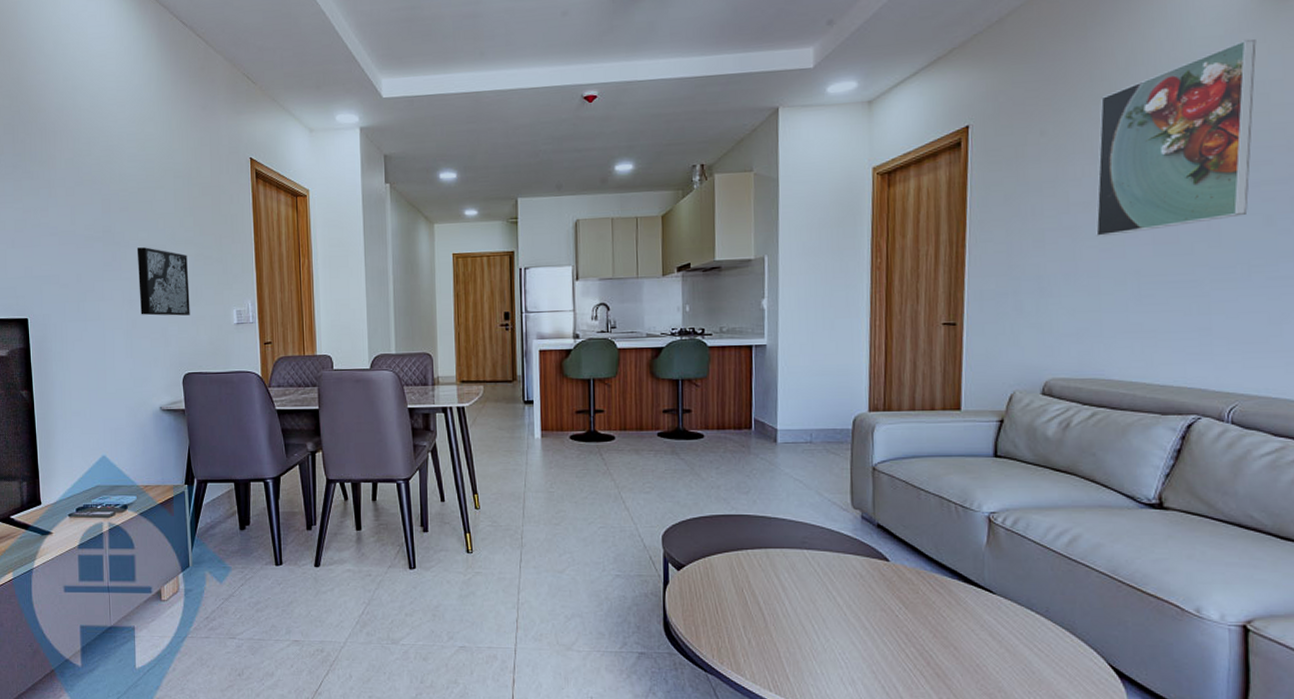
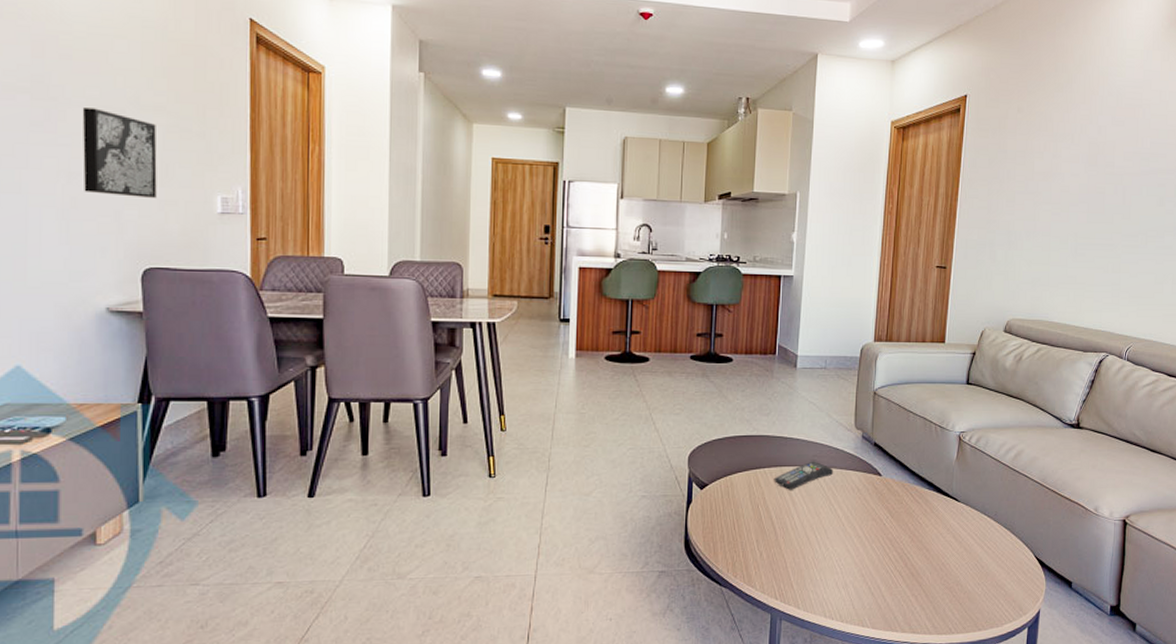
remote control: none [758,543,828,574] -> present [773,461,833,490]
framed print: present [1096,38,1257,238] -> none [1050,56,1163,203]

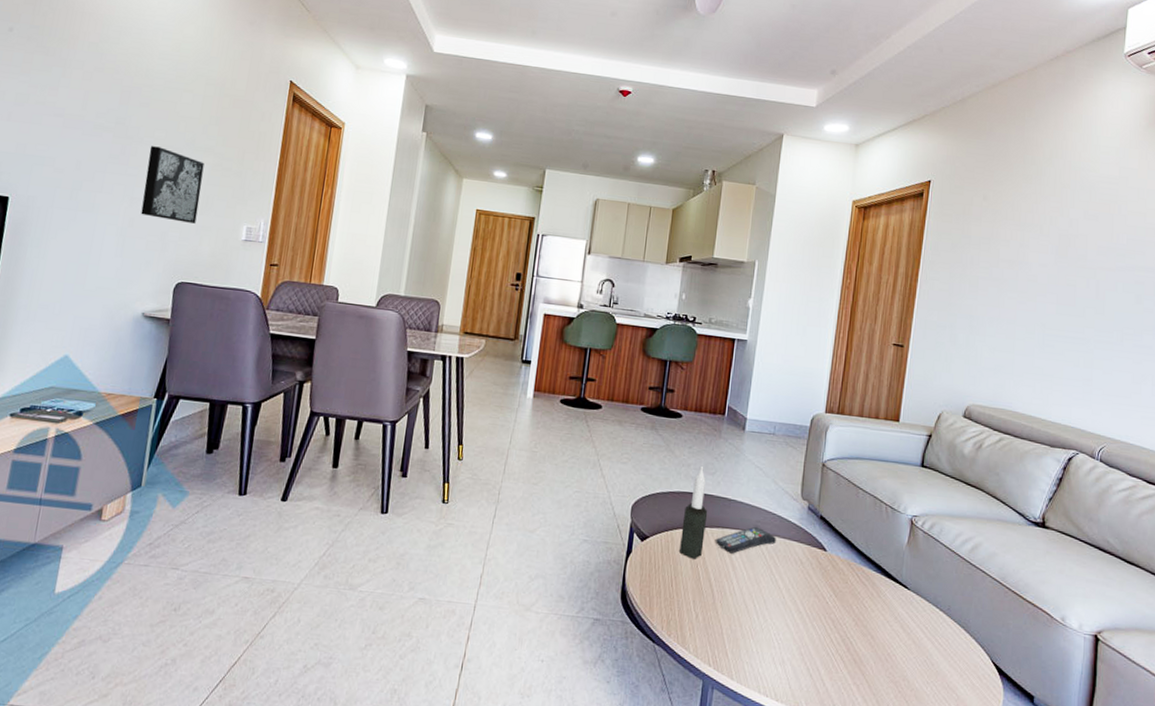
candle: none [740,409,765,500] -> present [679,467,708,559]

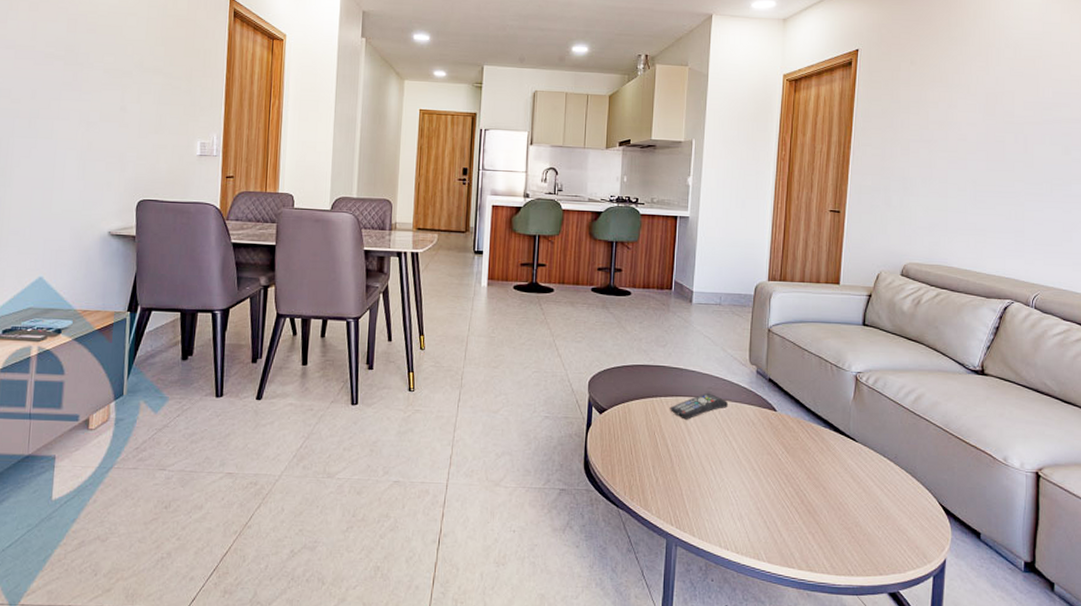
wall art: present [140,146,205,224] -> none [98,70,154,143]
candle: present [679,467,708,559] -> none [637,340,662,427]

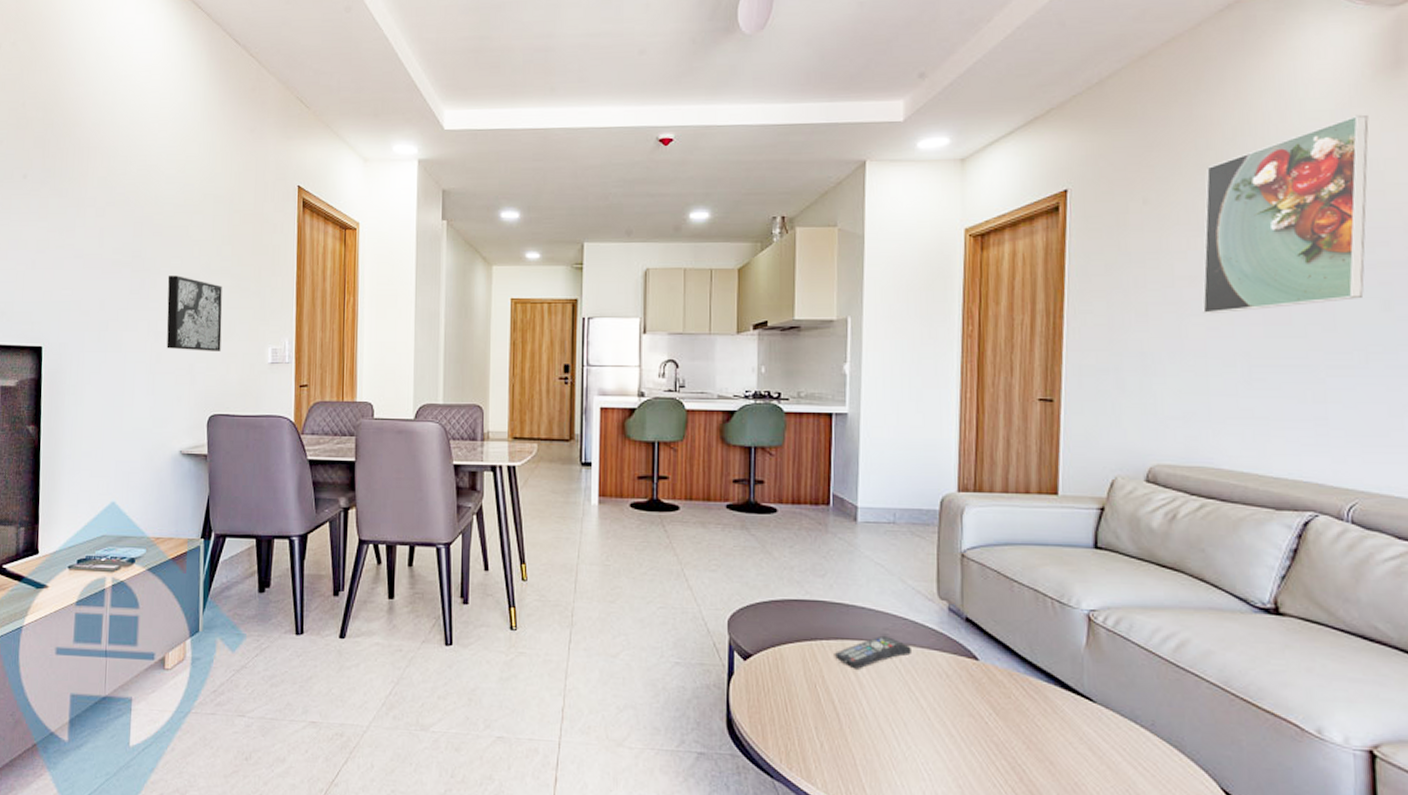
wall art: none [98,70,154,143] -> present [166,275,222,351]
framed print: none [947,8,1063,151] -> present [1202,114,1369,315]

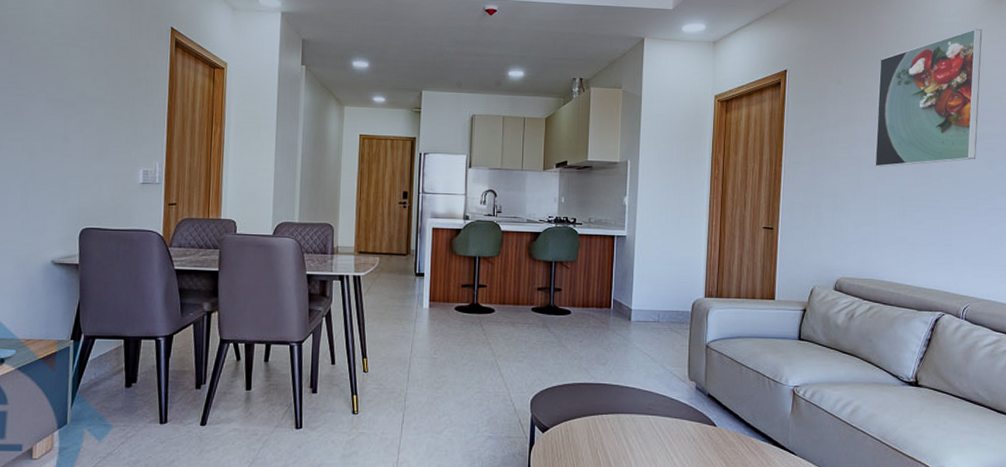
wall art: present [166,275,222,351] -> none [41,101,97,171]
remote control: present [834,635,911,669] -> none [611,409,668,437]

